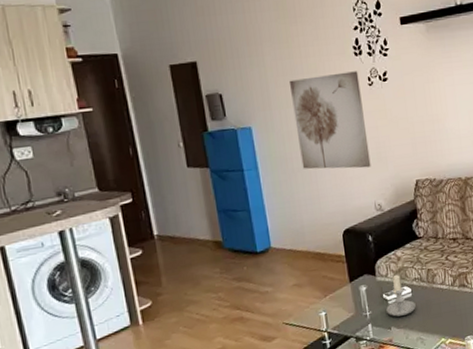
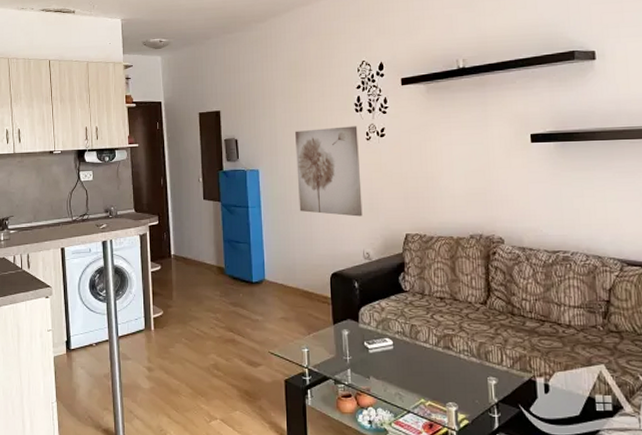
candle: present [386,274,416,317] -> none [366,324,396,367]

